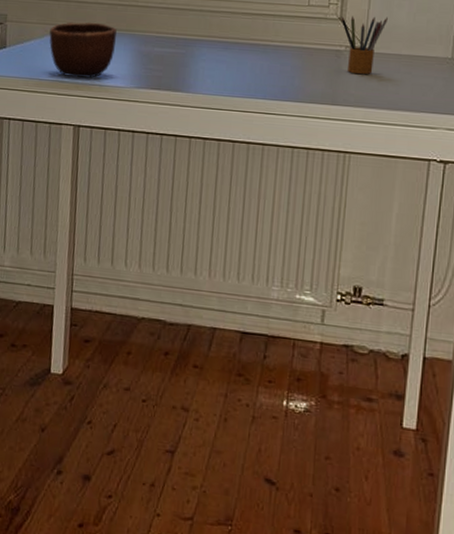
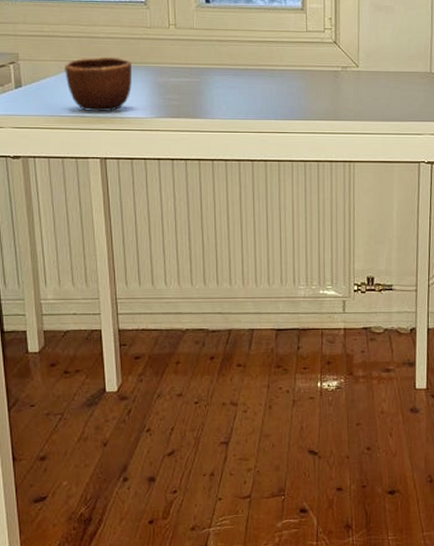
pencil box: present [341,16,388,75] -> none [336,38,375,92]

